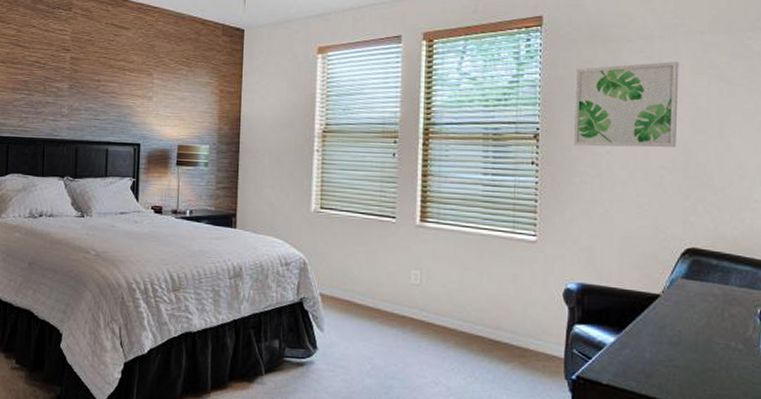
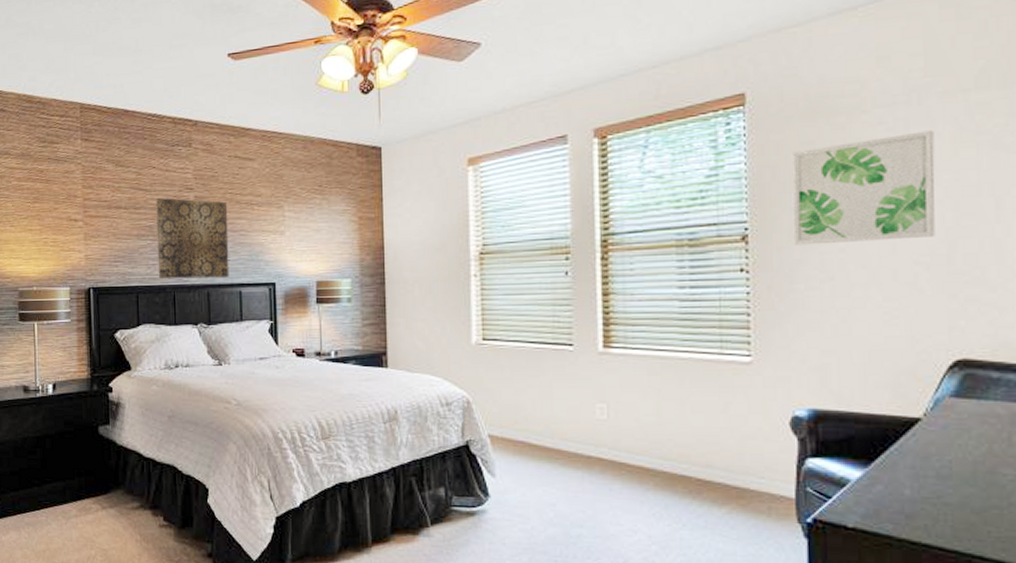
wall art: none [29,55,101,135] -> present [156,197,229,280]

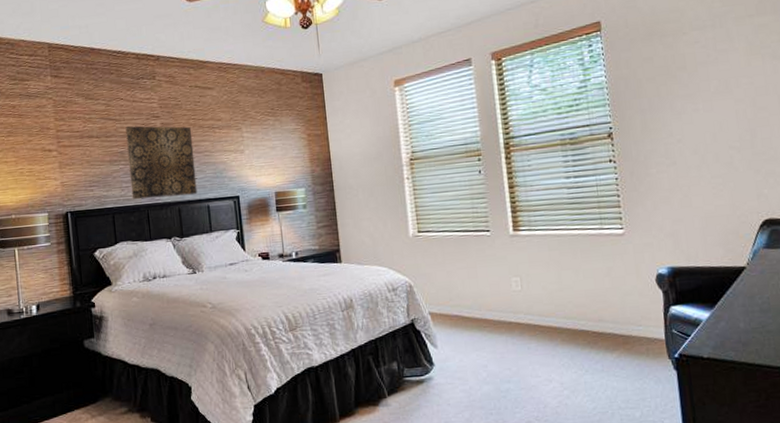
wall art: present [792,130,935,246] -> none [638,46,741,139]

